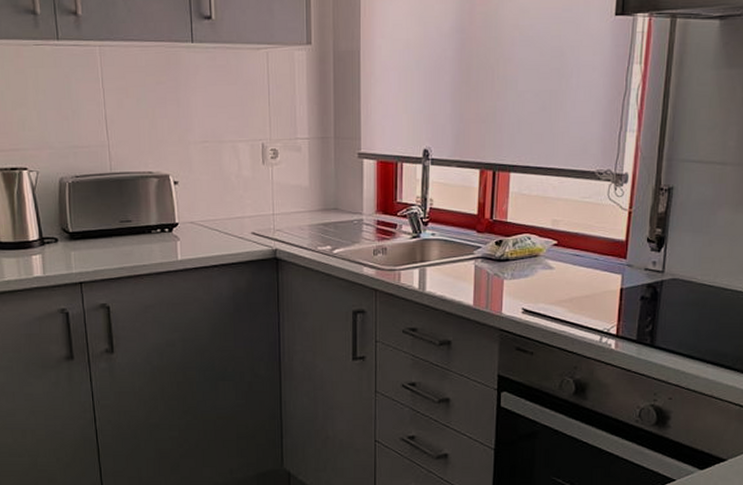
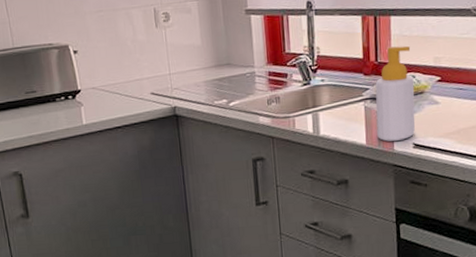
soap bottle: none [486,205,529,304] -> present [375,45,416,142]

